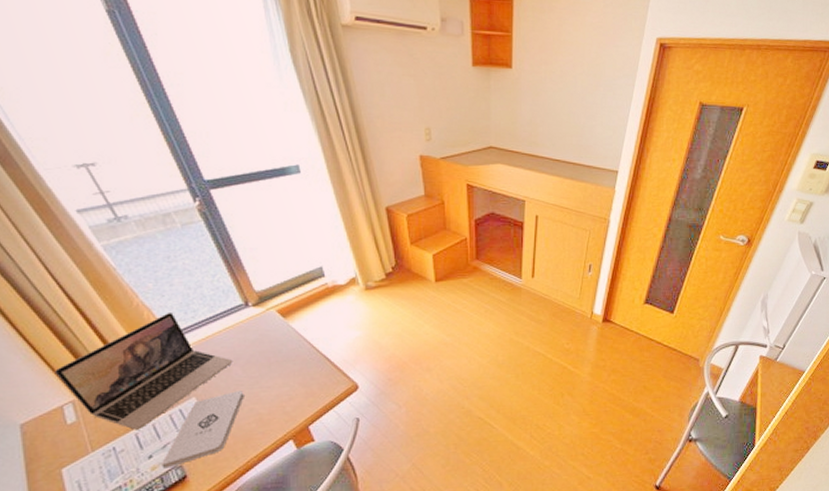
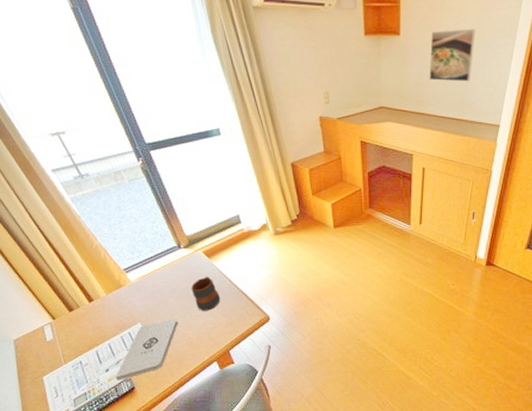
laptop: present [55,313,233,430] -> none [37,253,169,348]
mug: none [262,339,298,381] -> present [191,276,221,311]
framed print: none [544,65,594,123] -> present [429,29,476,82]

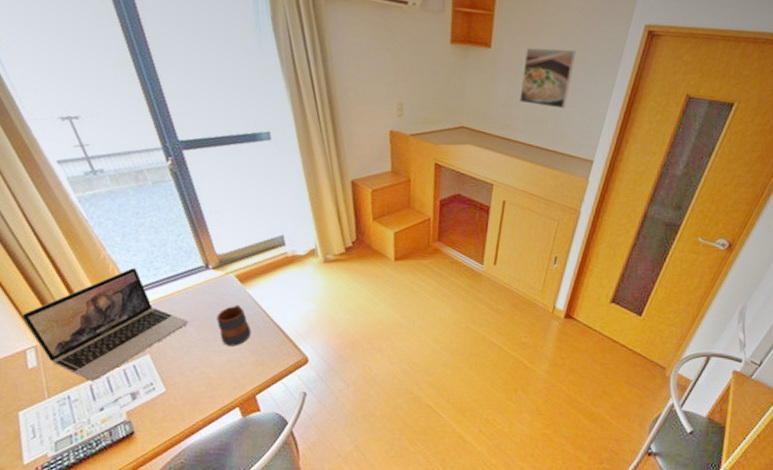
laptop: none [37,253,169,348] -> present [21,268,189,381]
notepad: present [116,319,178,380] -> none [111,352,197,422]

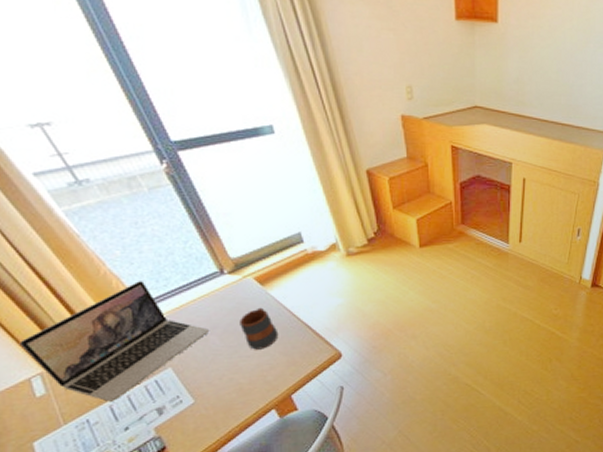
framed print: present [519,47,577,109] -> none [531,20,584,82]

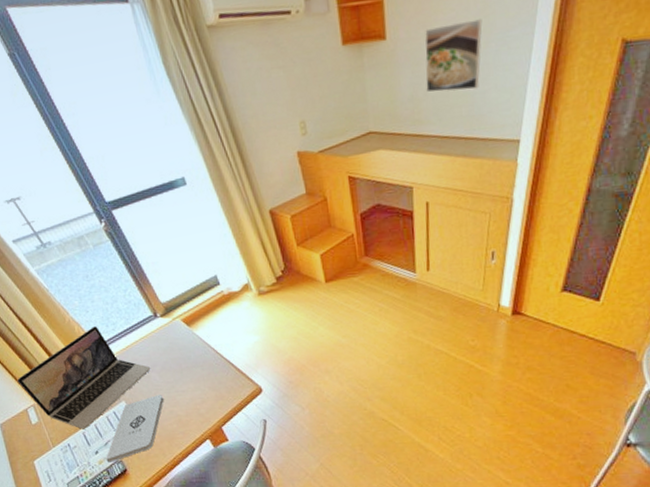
notepad: none [139,360,223,440] -> present [106,395,164,463]
mug: present [240,307,279,350] -> none [173,346,207,385]
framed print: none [531,20,584,82] -> present [425,19,483,92]

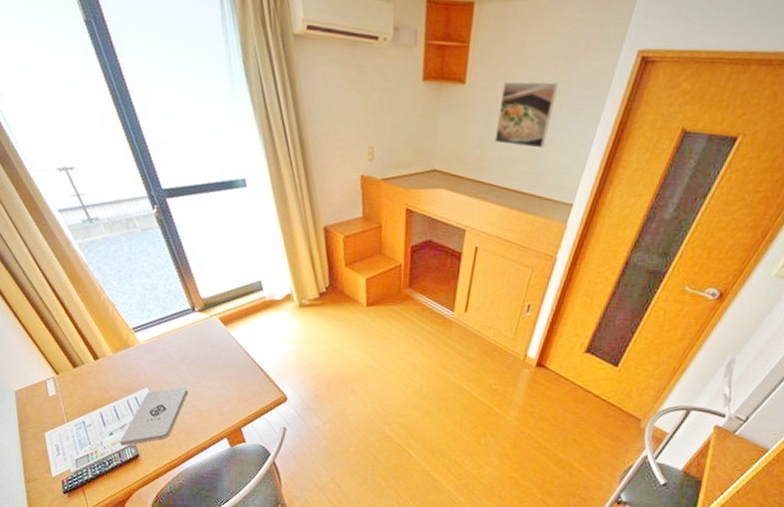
laptop: present [17,326,151,429] -> none [40,310,180,410]

